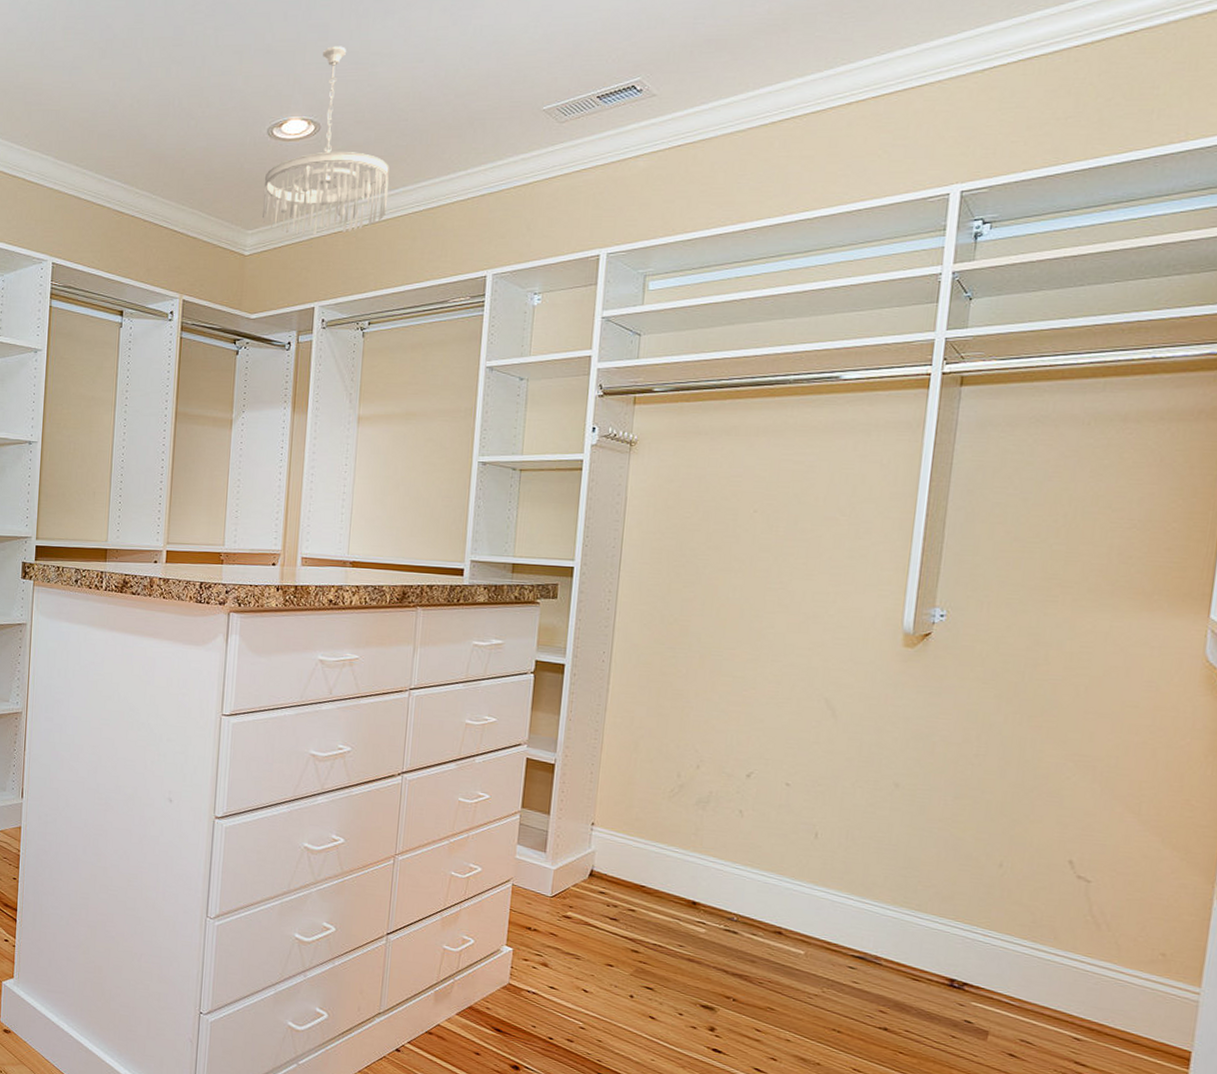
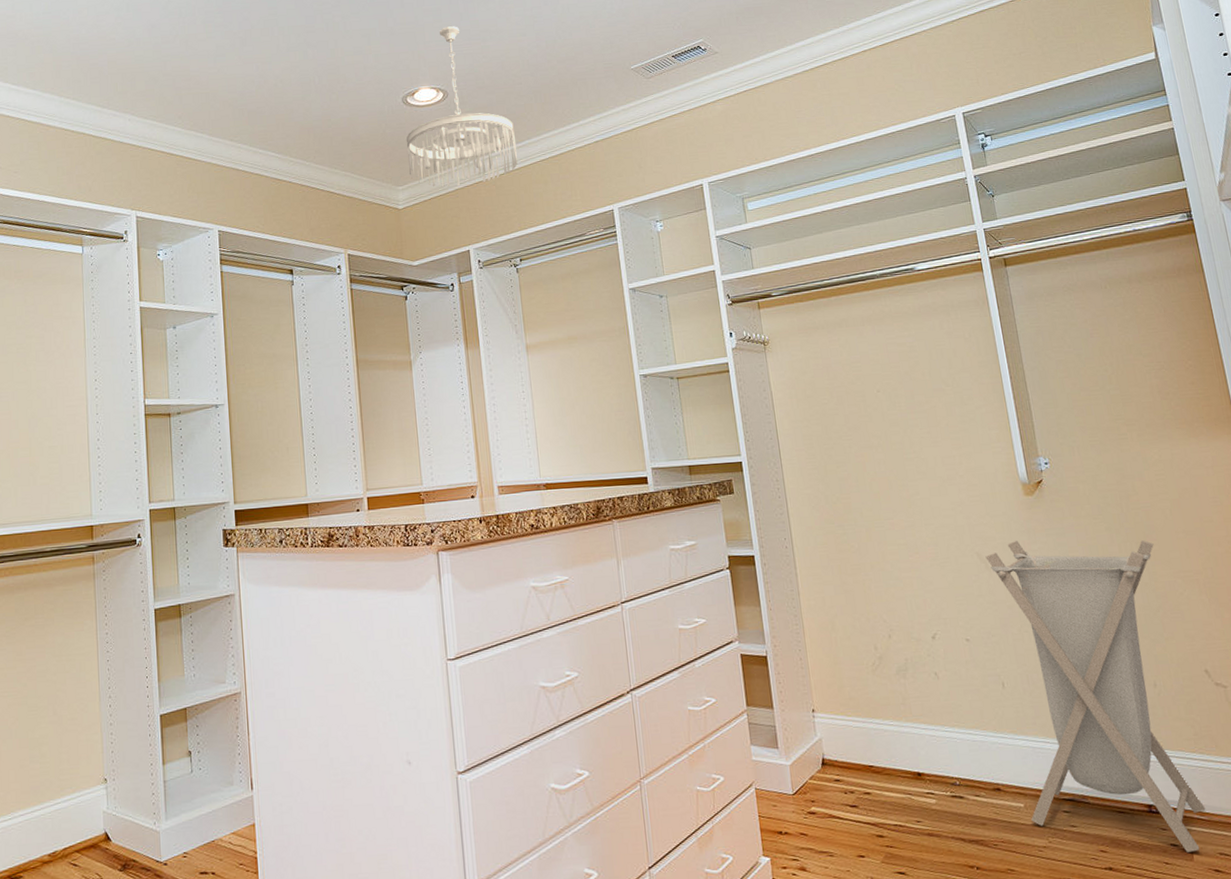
laundry hamper: none [808,692,1051,1033] -> present [985,540,1206,852]

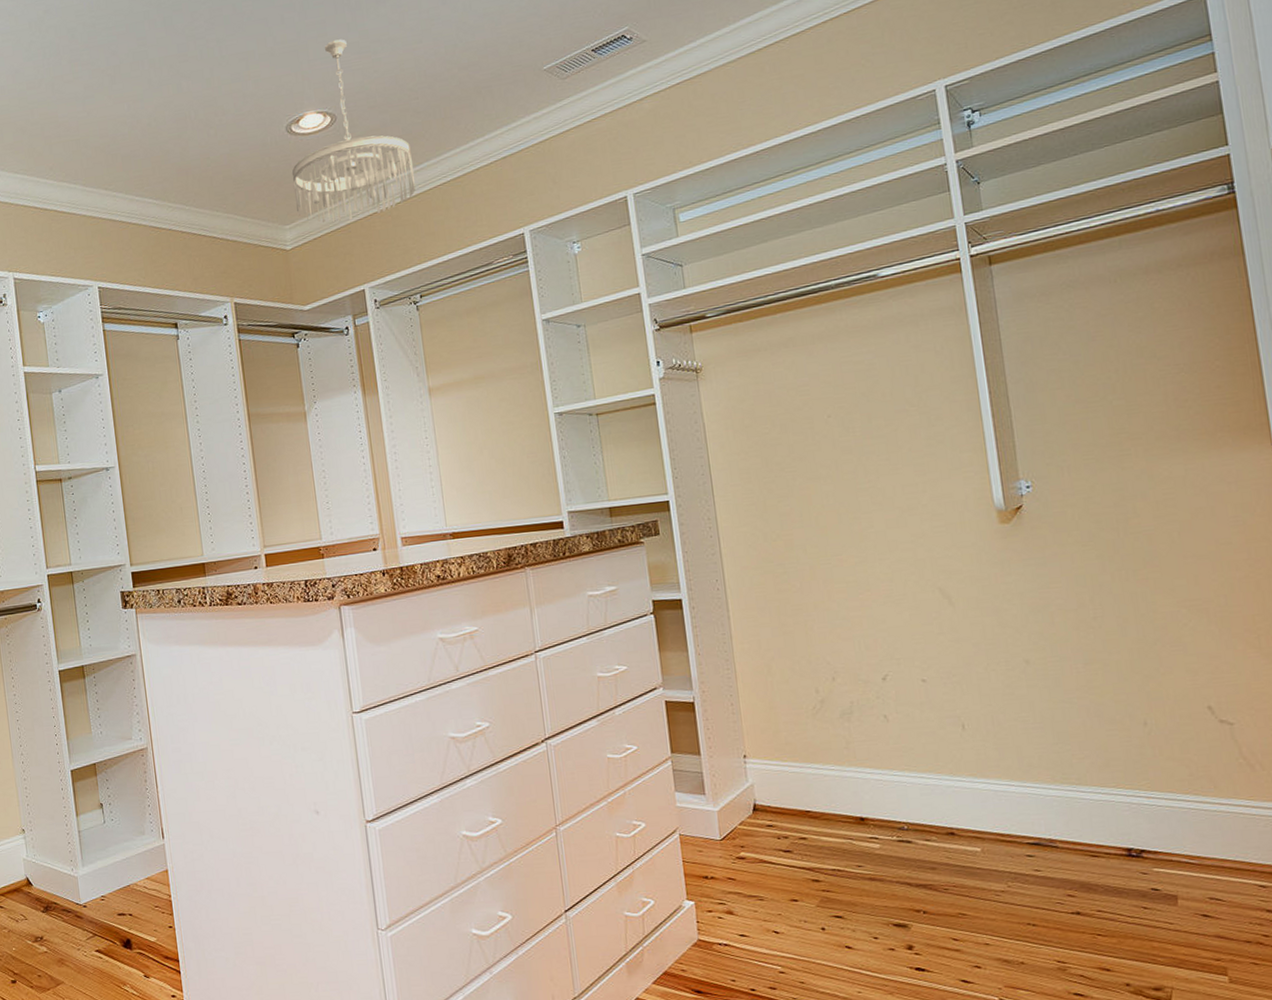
laundry hamper: present [985,540,1206,852] -> none [949,567,1197,897]

